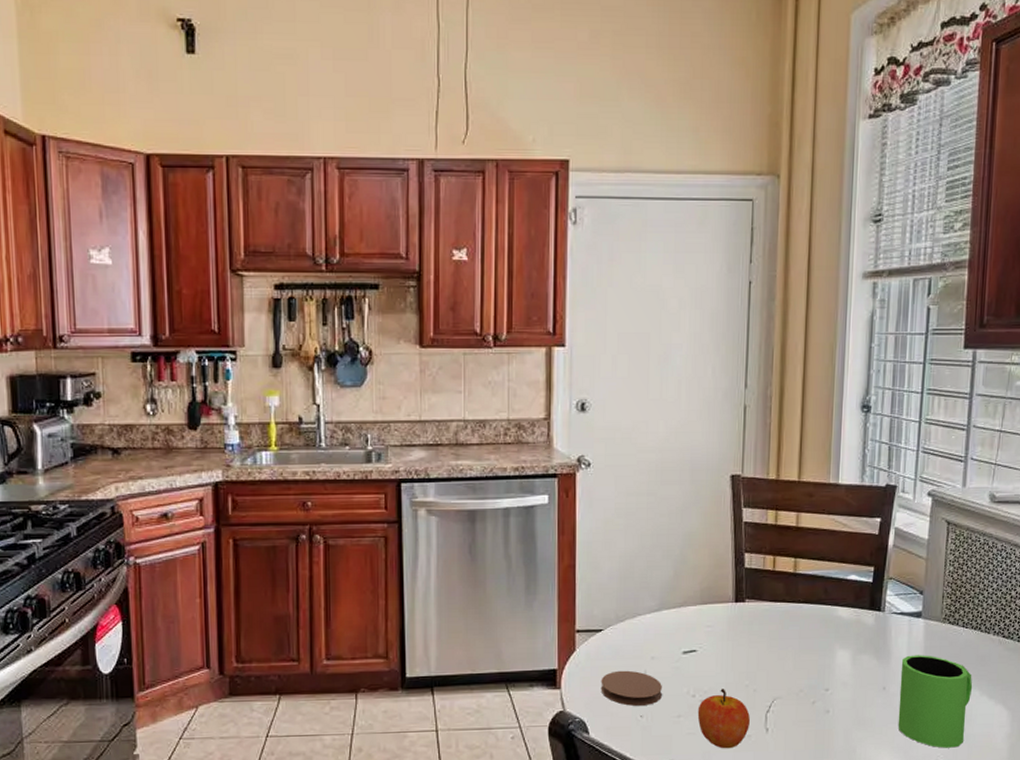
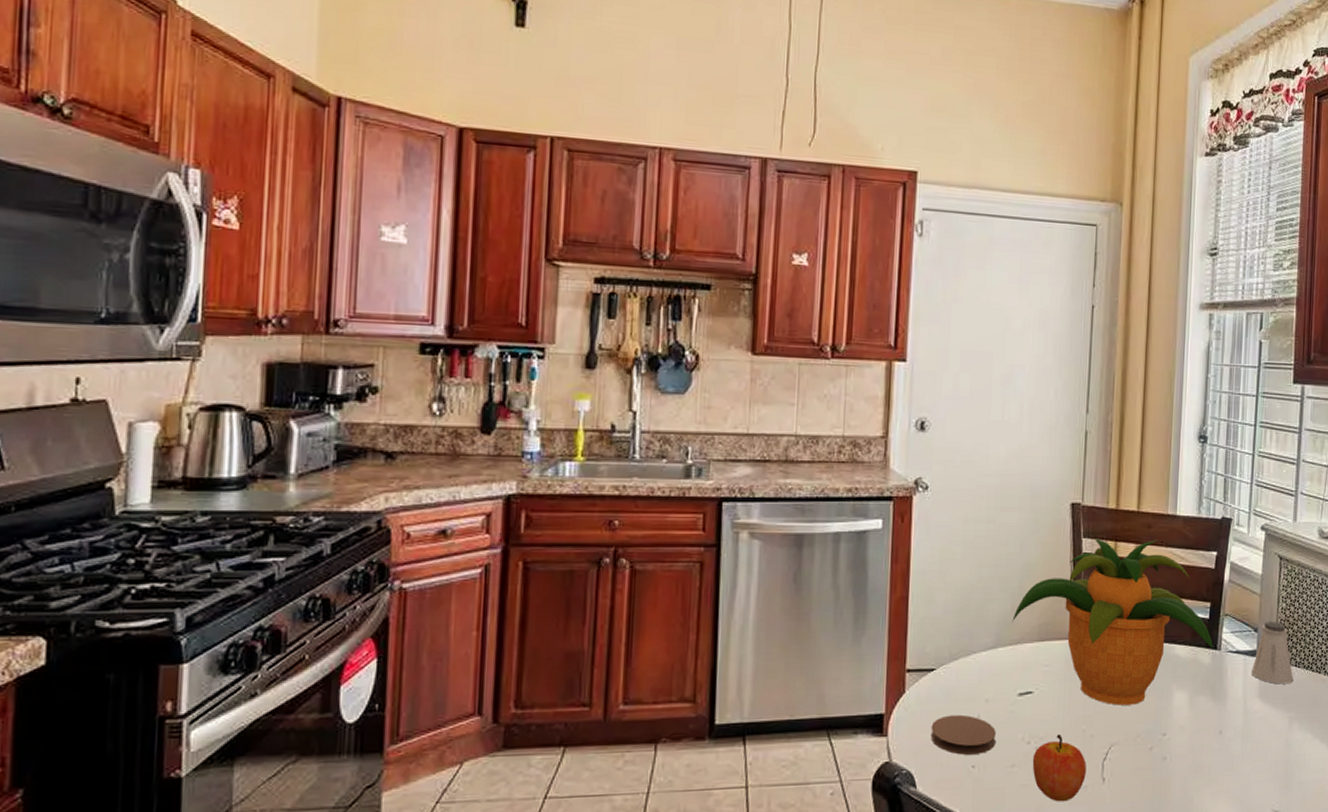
potted plant: none [675,508,878,663] -> present [1012,538,1214,706]
mug: present [898,655,973,748] -> none [1234,696,1306,797]
saltshaker: none [917,583,961,644] -> present [1252,621,1294,685]

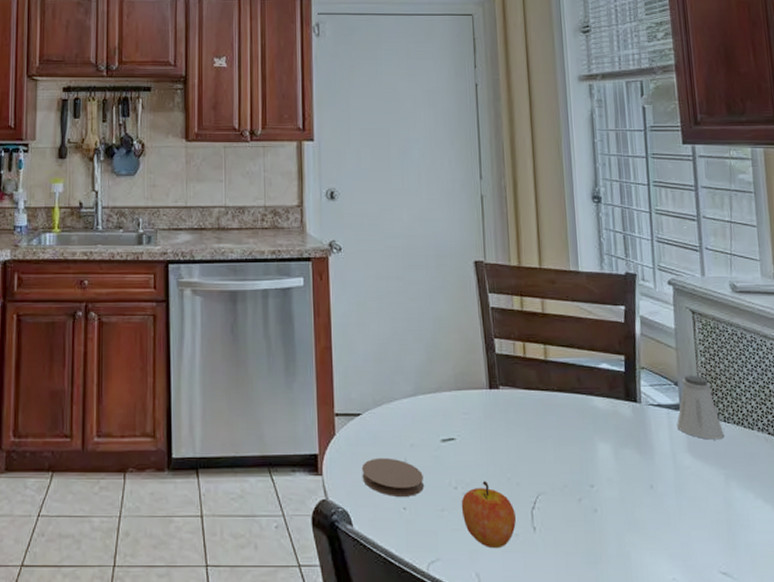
potted plant: present [1012,538,1214,706] -> none [429,294,634,455]

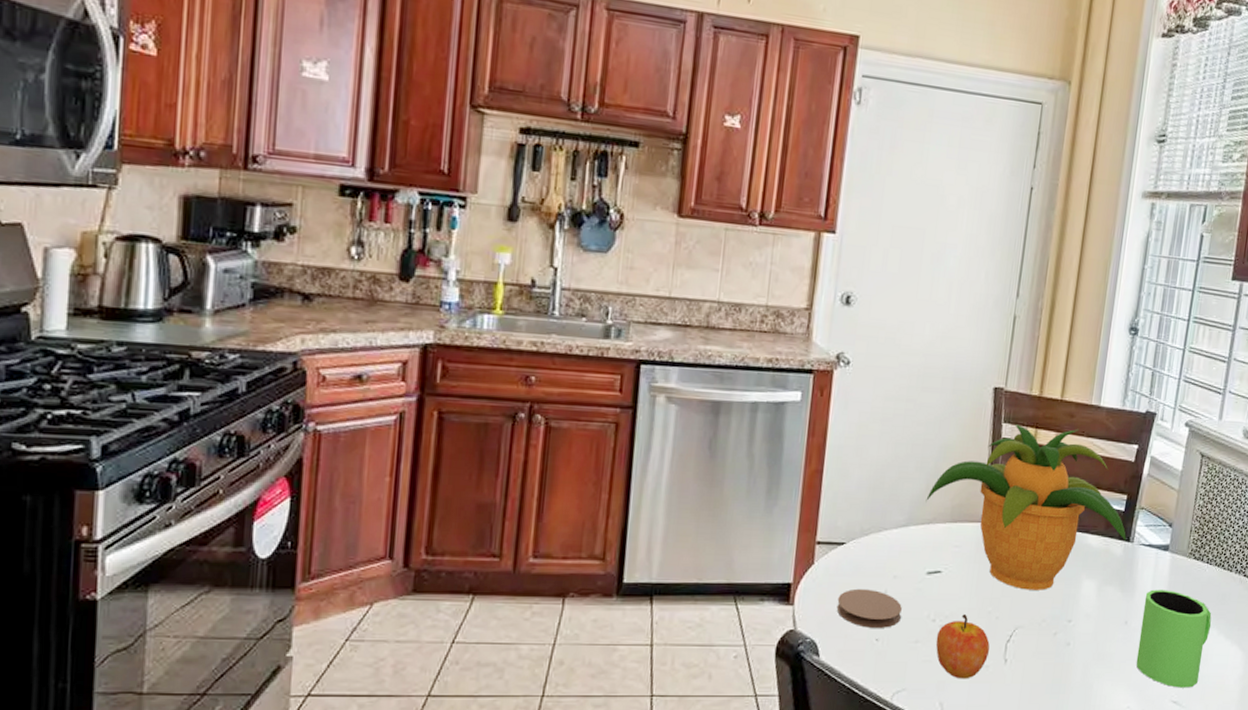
potted plant: none [429,294,634,455] -> present [925,424,1127,590]
mug: none [665,451,746,558] -> present [1136,589,1212,688]
saltshaker: present [677,375,725,440] -> none [1162,517,1205,580]

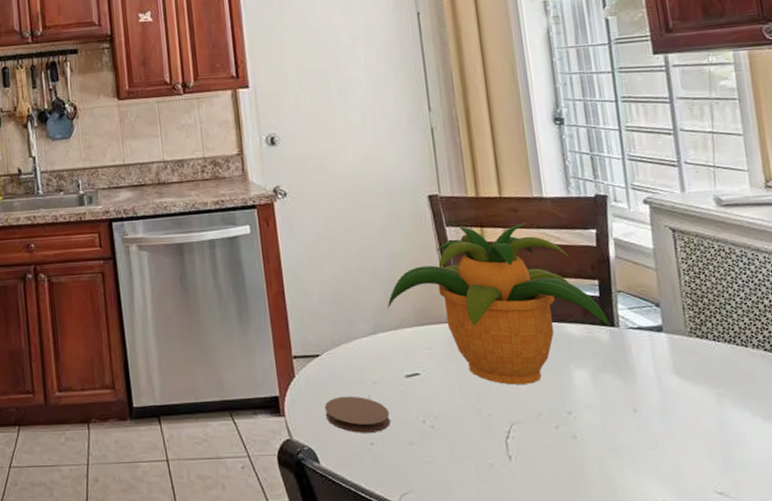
apple: present [936,614,990,679] -> none [430,414,490,479]
mug: present [1136,589,1212,688] -> none [649,372,742,477]

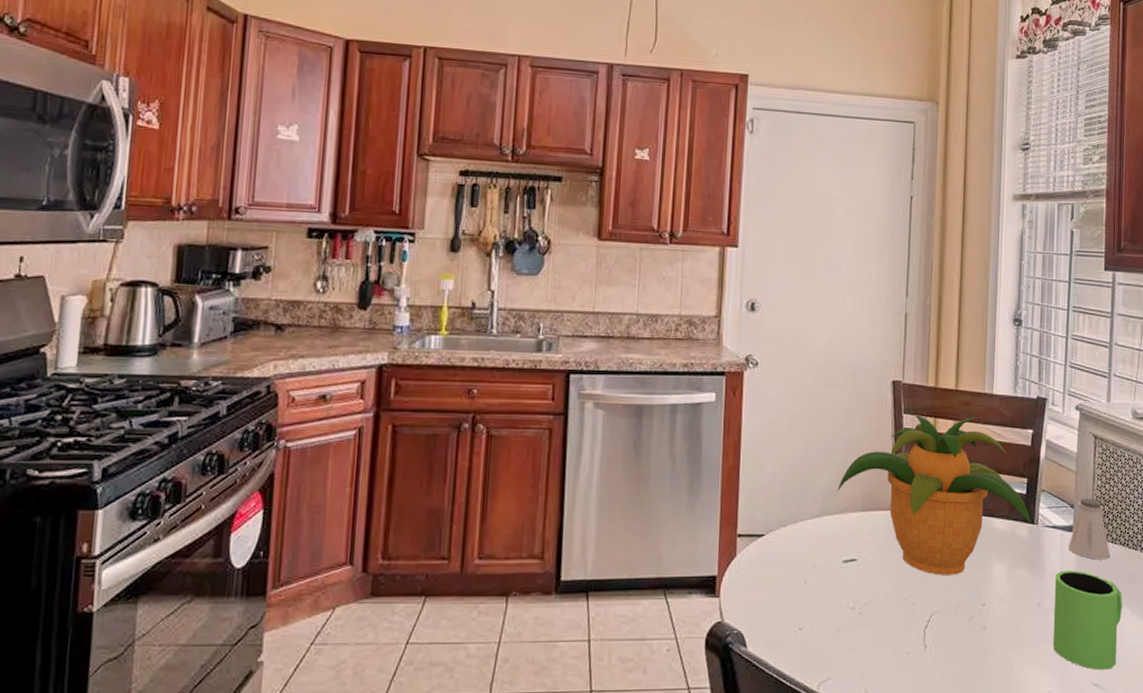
coaster: present [324,396,390,433] -> none [760,579,822,617]
mug: none [649,372,742,477] -> present [1053,570,1123,670]
saltshaker: none [660,295,715,360] -> present [1069,497,1111,560]

